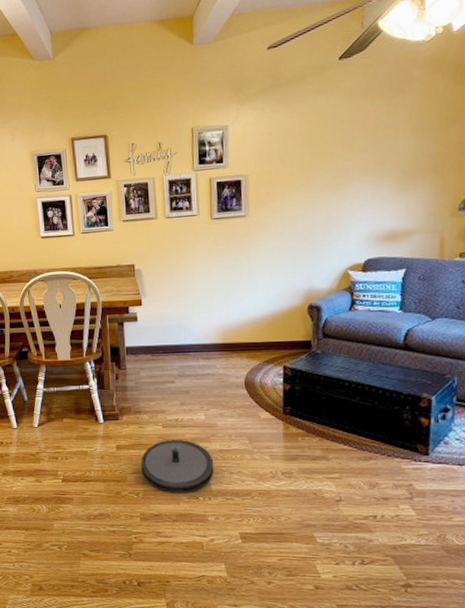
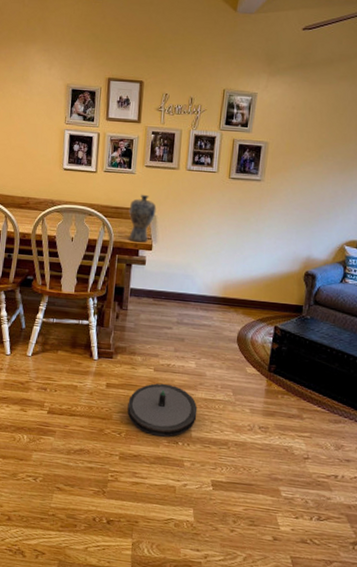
vase: none [112,249,141,301] -> present [128,194,157,244]

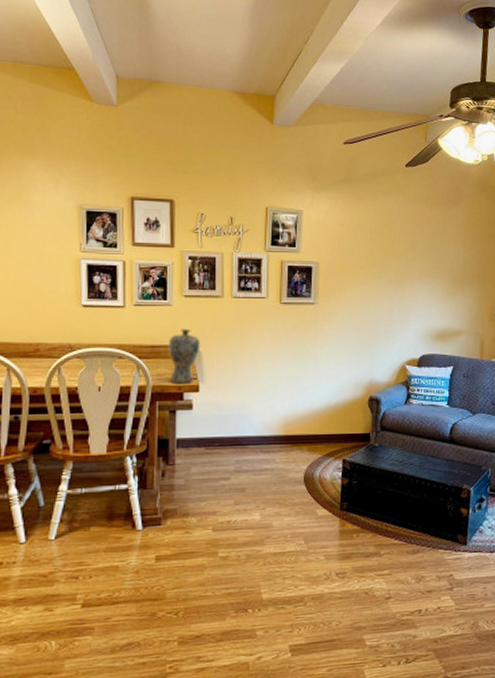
robot vacuum: present [127,383,198,437] -> none [184,544,267,608]

